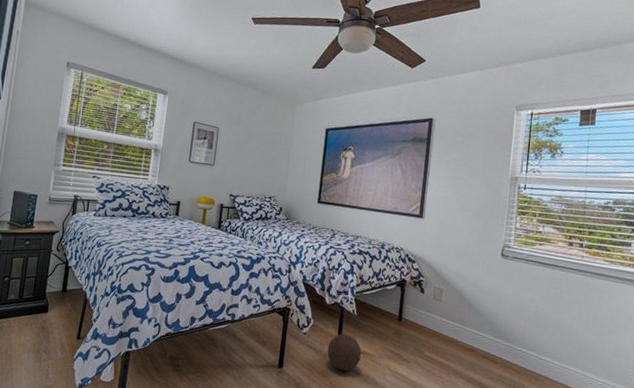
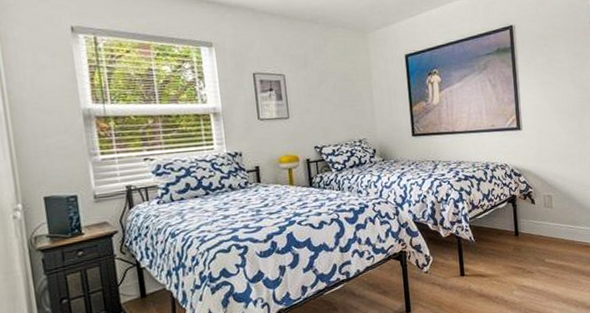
ball: present [327,333,362,372] -> none [452,262,487,299]

